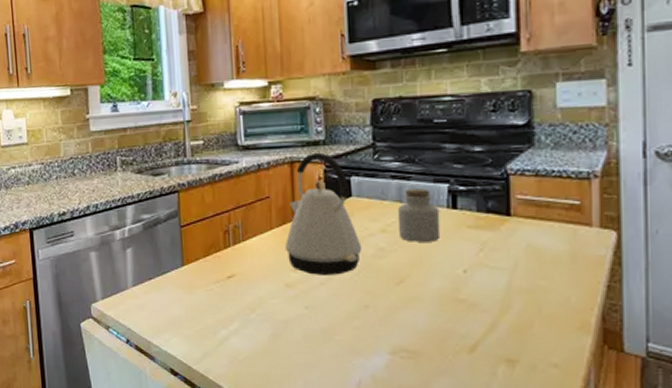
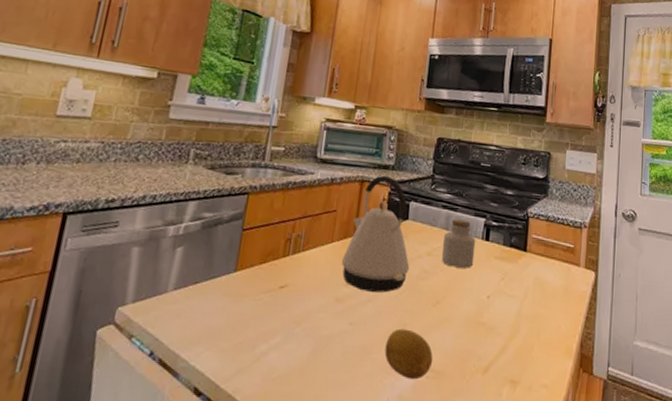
fruit: none [348,310,404,360] -> present [384,328,433,380]

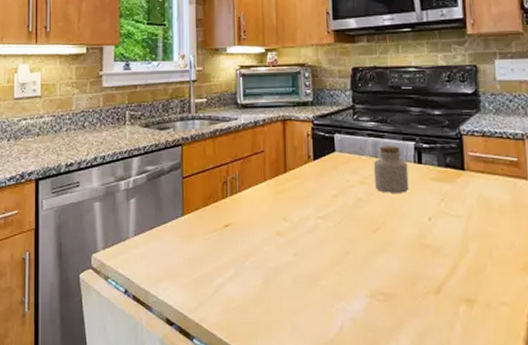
kettle: present [341,175,410,293] -> none [276,112,344,224]
fruit: present [384,328,433,380] -> none [332,256,381,303]

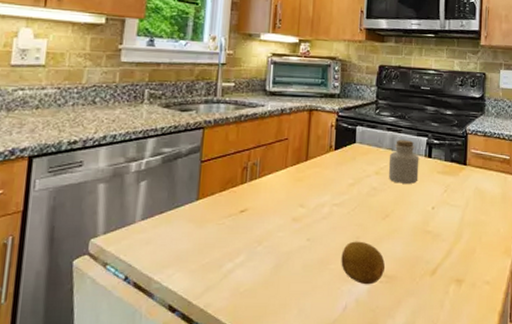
fruit: none [332,256,381,303] -> present [341,241,385,285]

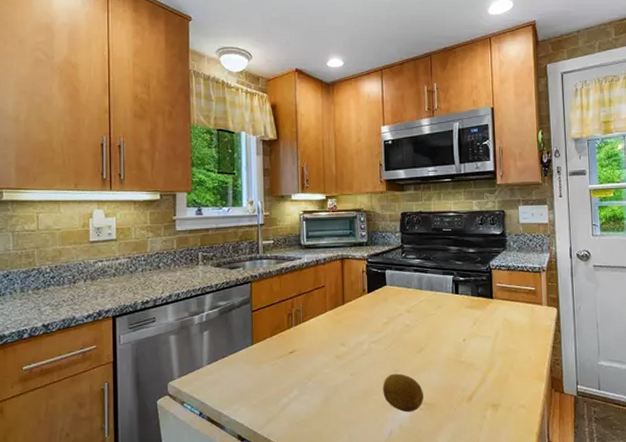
jar: present [388,140,419,184] -> none [418,279,448,319]

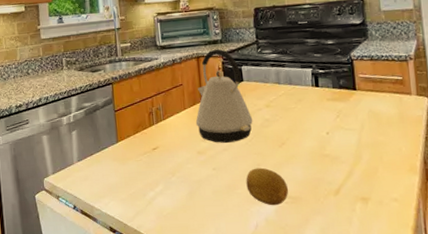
kettle: none [336,251,393,348] -> present [195,48,253,143]

